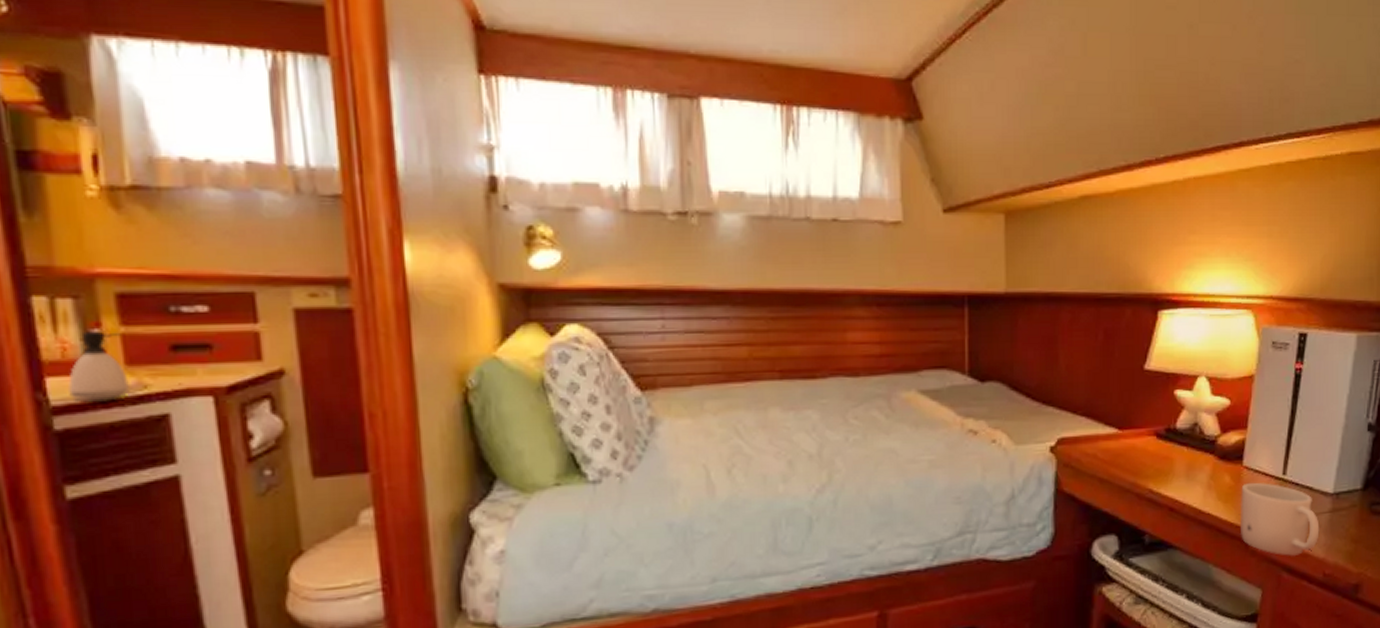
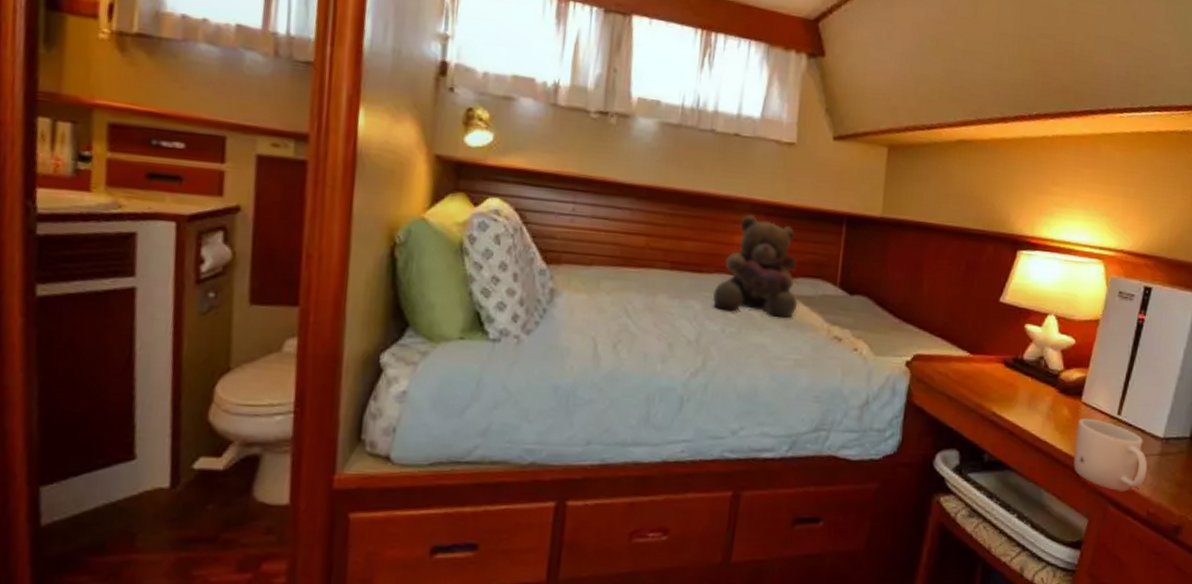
soap dispenser: present [67,331,131,404] -> none [53,152,108,216]
teddy bear: none [830,307,925,418] -> present [712,214,798,319]

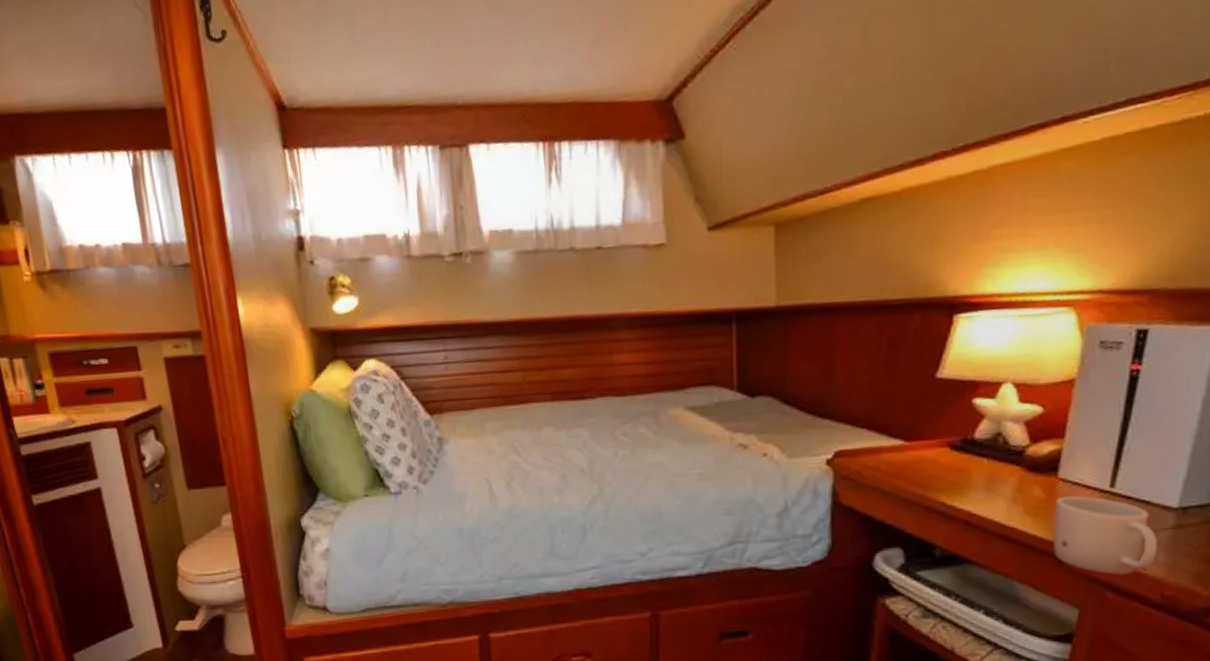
teddy bear: present [712,214,798,319] -> none [599,330,693,434]

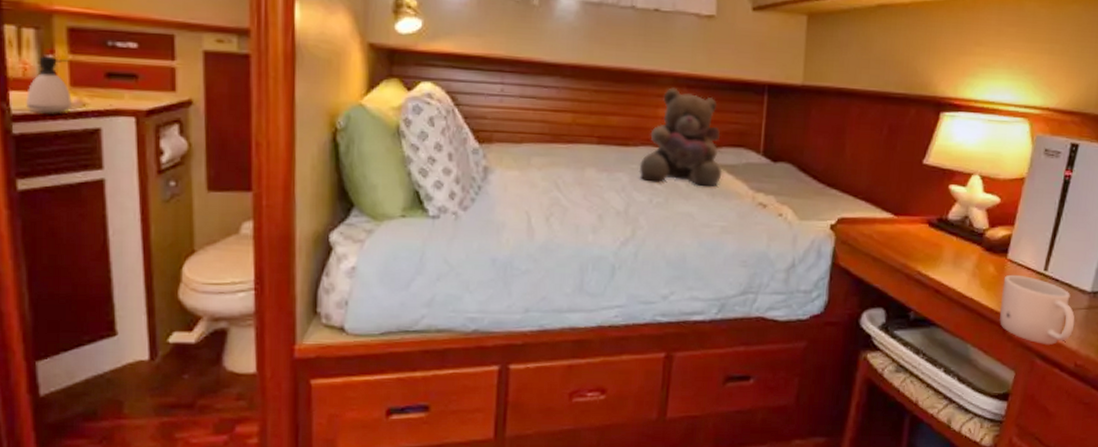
soap dispenser: none [26,381,64,436] -> present [25,56,73,115]
teddy bear: none [599,330,693,434] -> present [638,87,723,187]

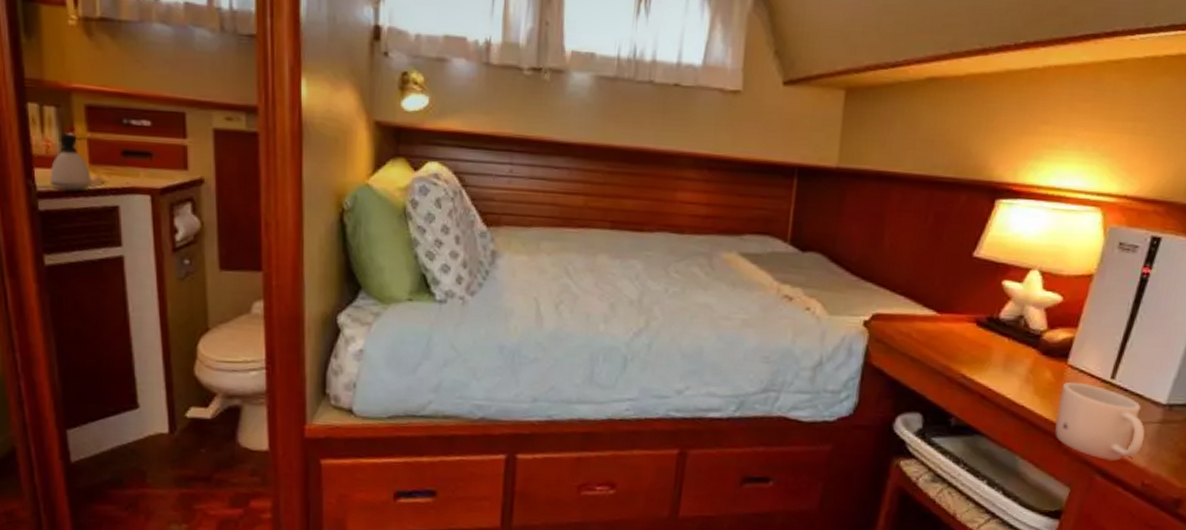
teddy bear: present [638,87,723,187] -> none [654,169,745,277]

